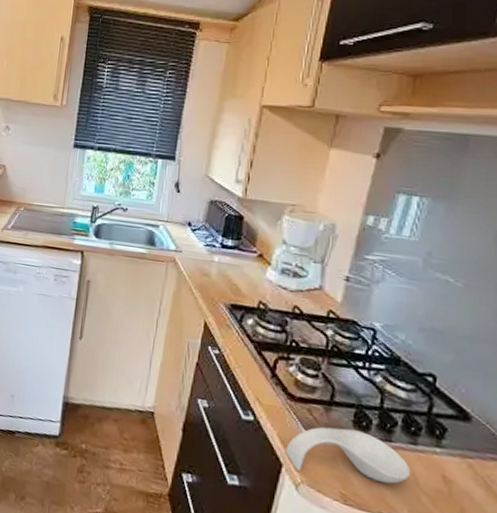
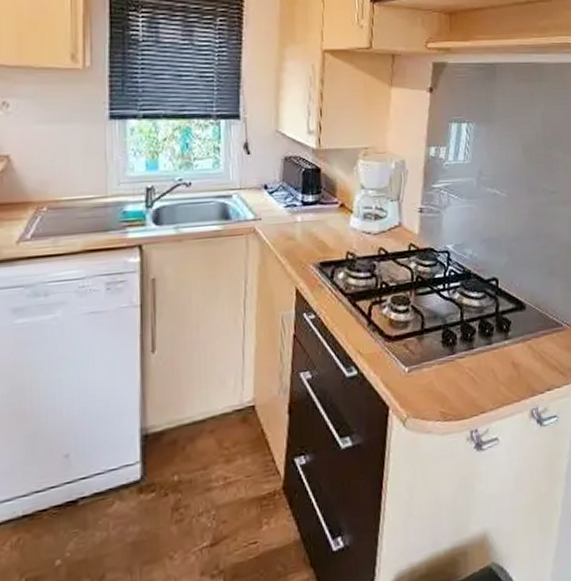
spoon rest: present [286,426,411,484] -> none [390,348,491,407]

